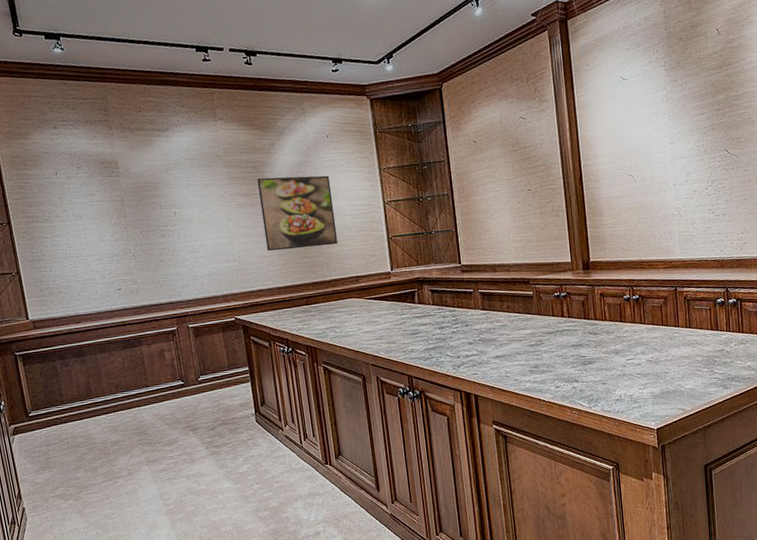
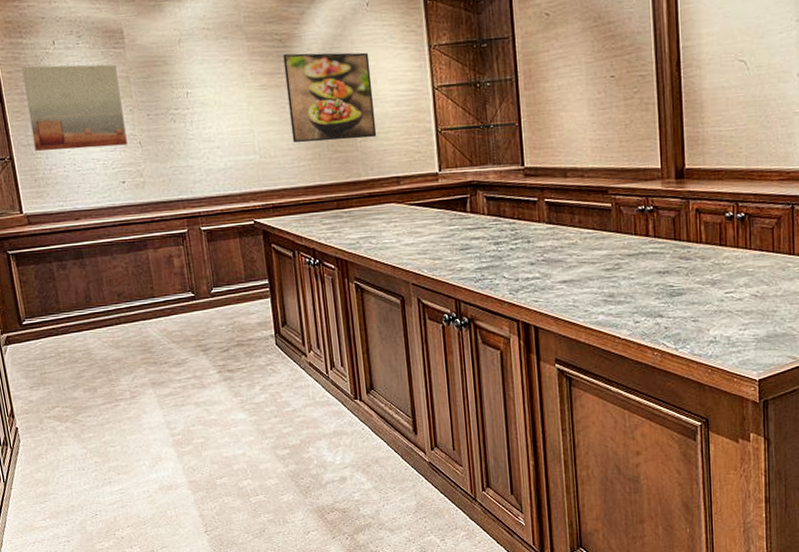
wall art: none [27,190,123,266] -> present [21,64,128,152]

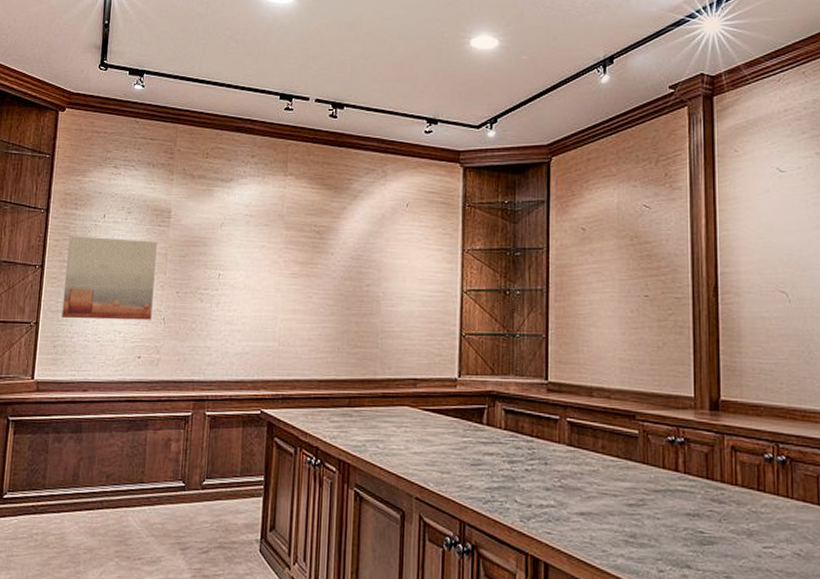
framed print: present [283,52,377,144] -> none [314,246,402,336]

